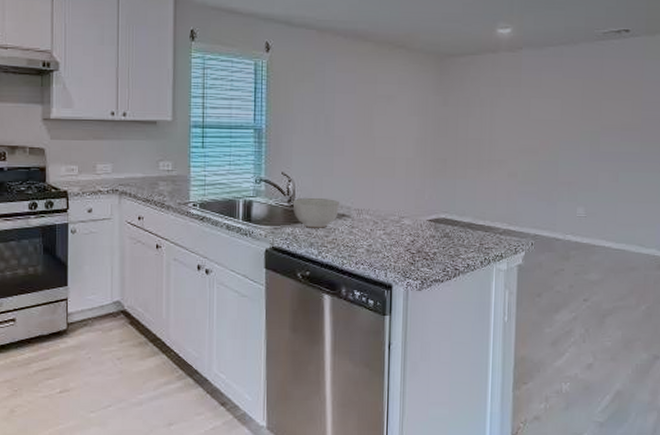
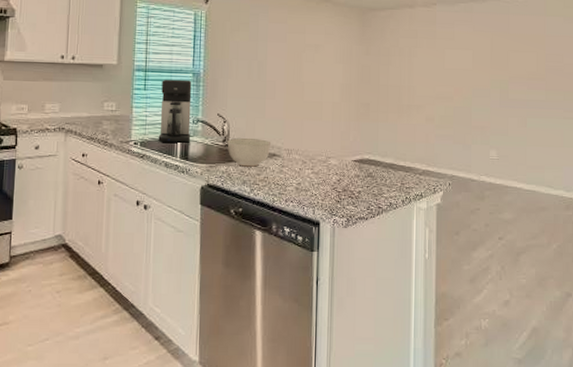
coffee maker: none [218,136,254,204] -> present [158,79,192,143]

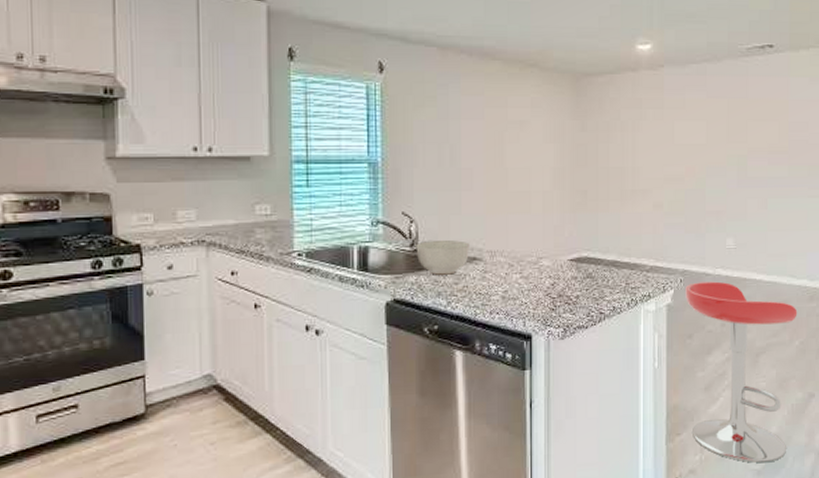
coffee maker: present [158,79,192,143] -> none [328,171,370,251]
bar stool: none [453,186,555,353] -> present [685,281,798,463]

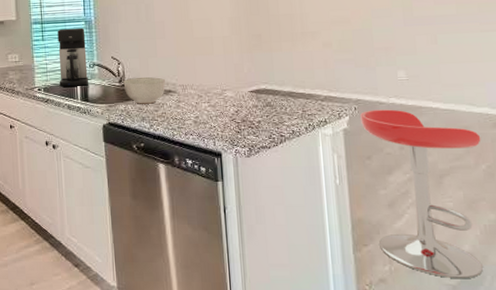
coffee maker: none [328,171,370,251] -> present [57,28,89,87]

